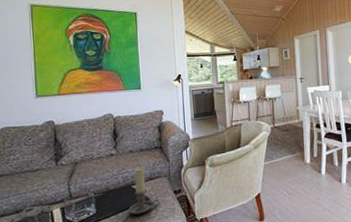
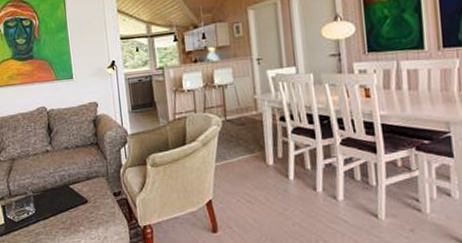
candle holder: present [128,167,160,215] -> none [66,165,99,217]

